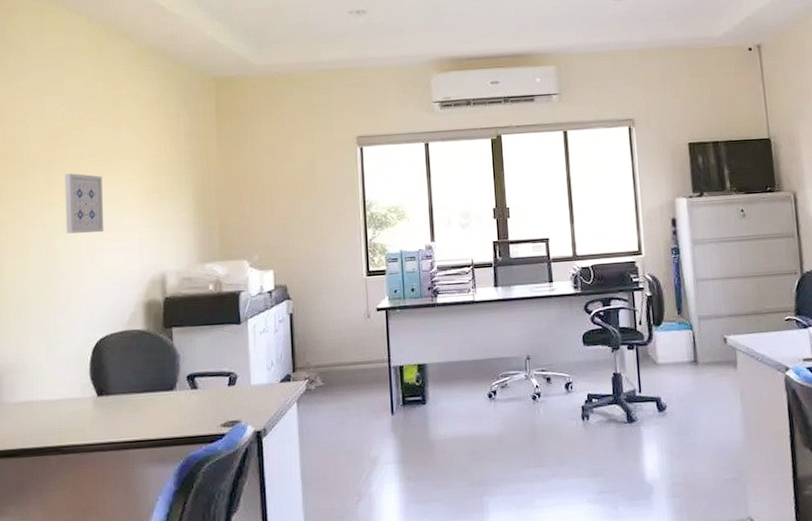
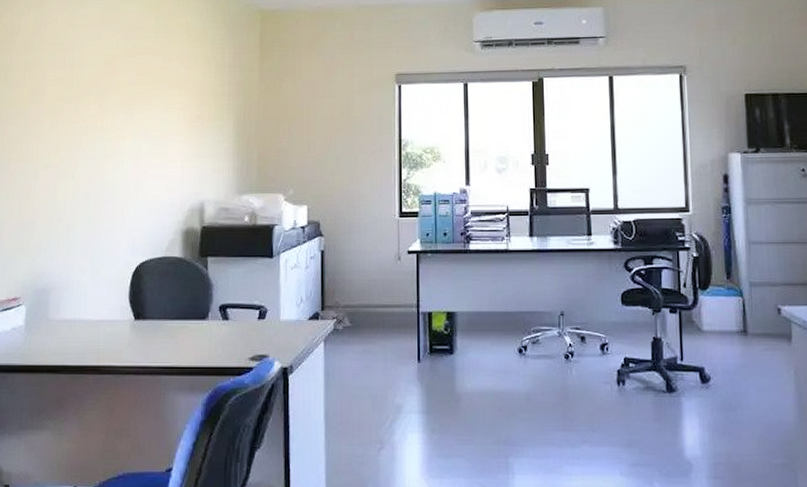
wall art: present [65,173,104,234] -> none [114,99,150,159]

